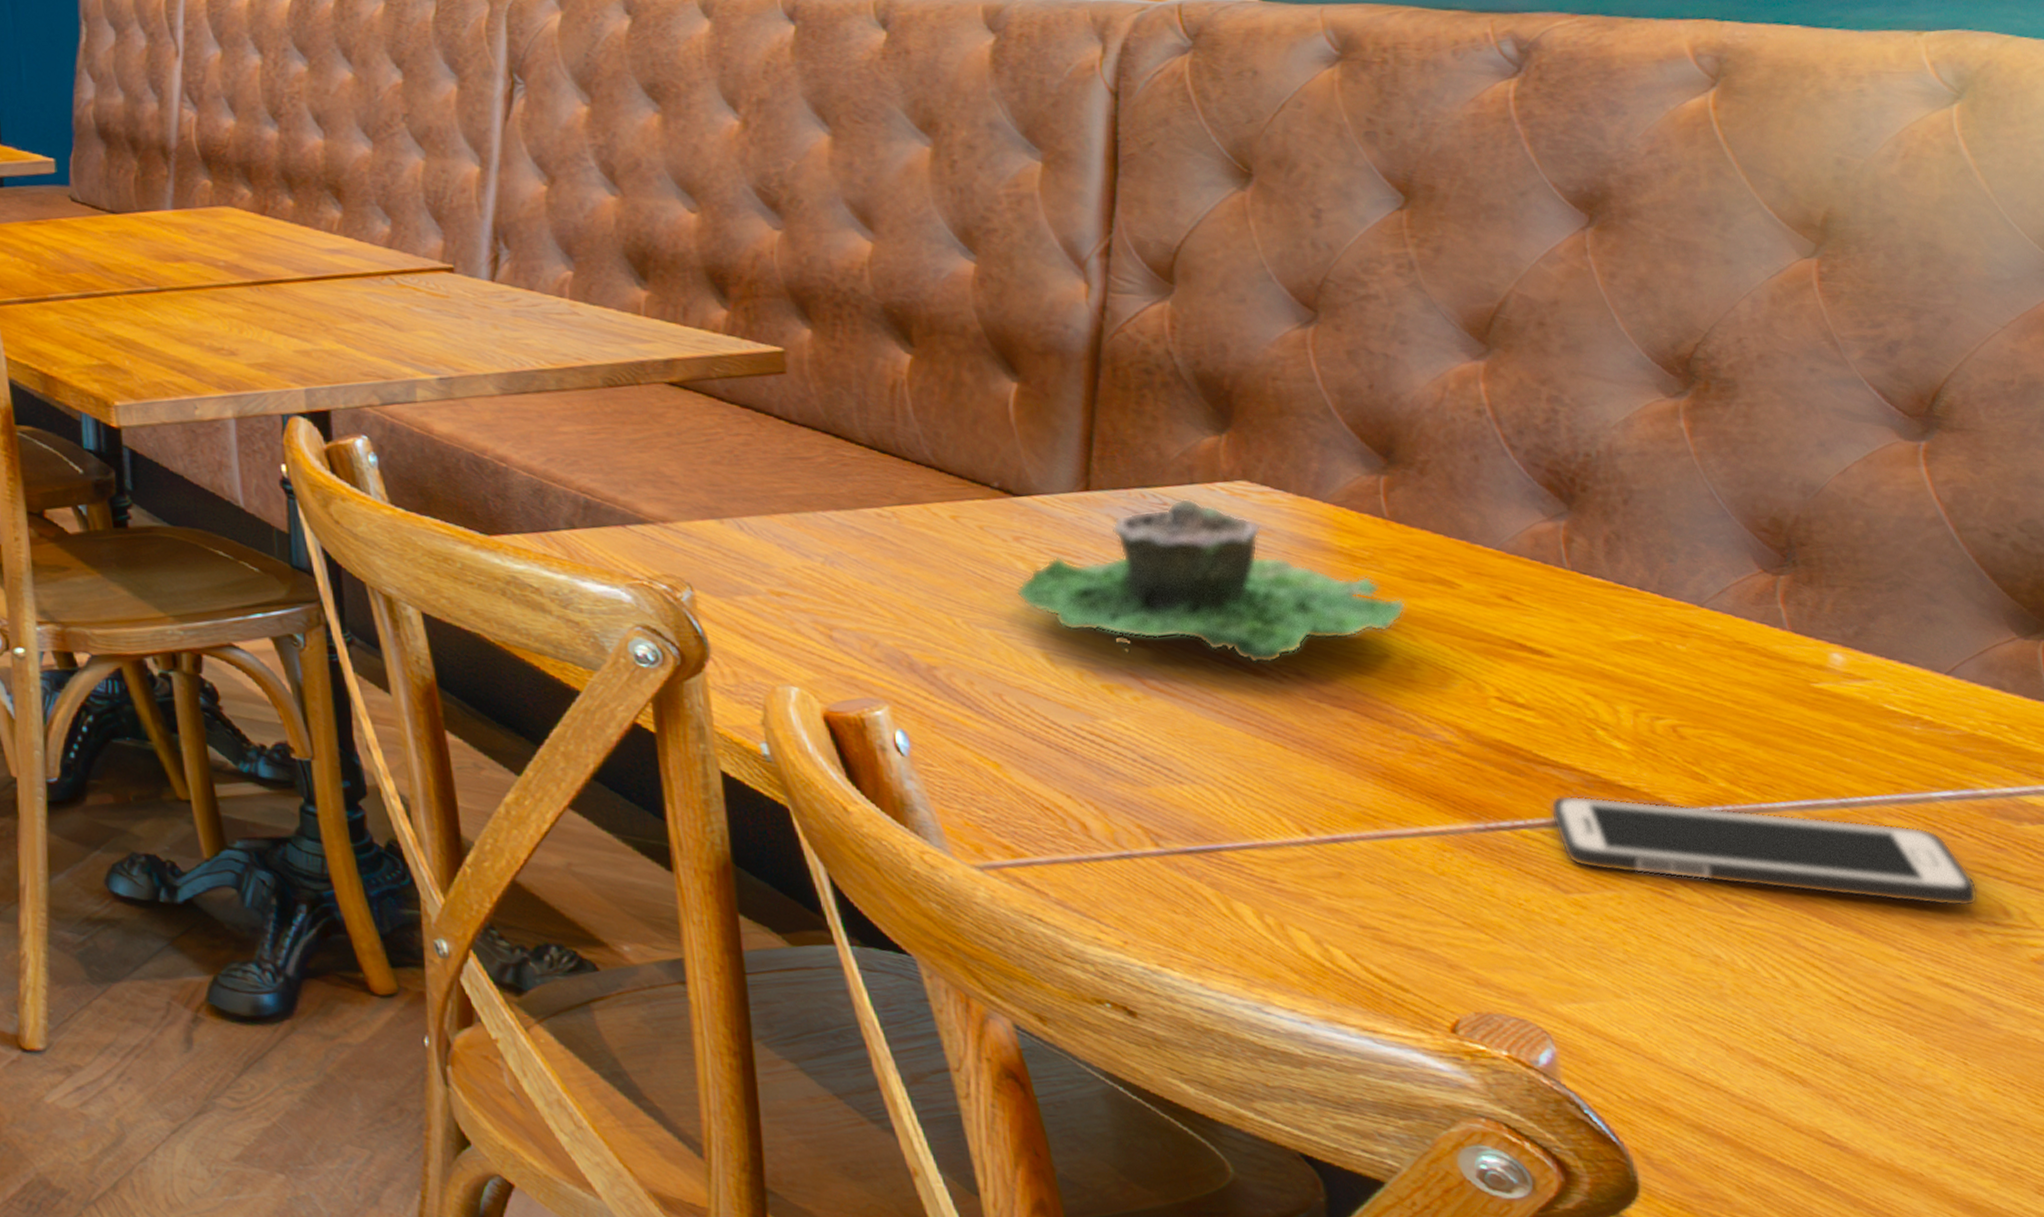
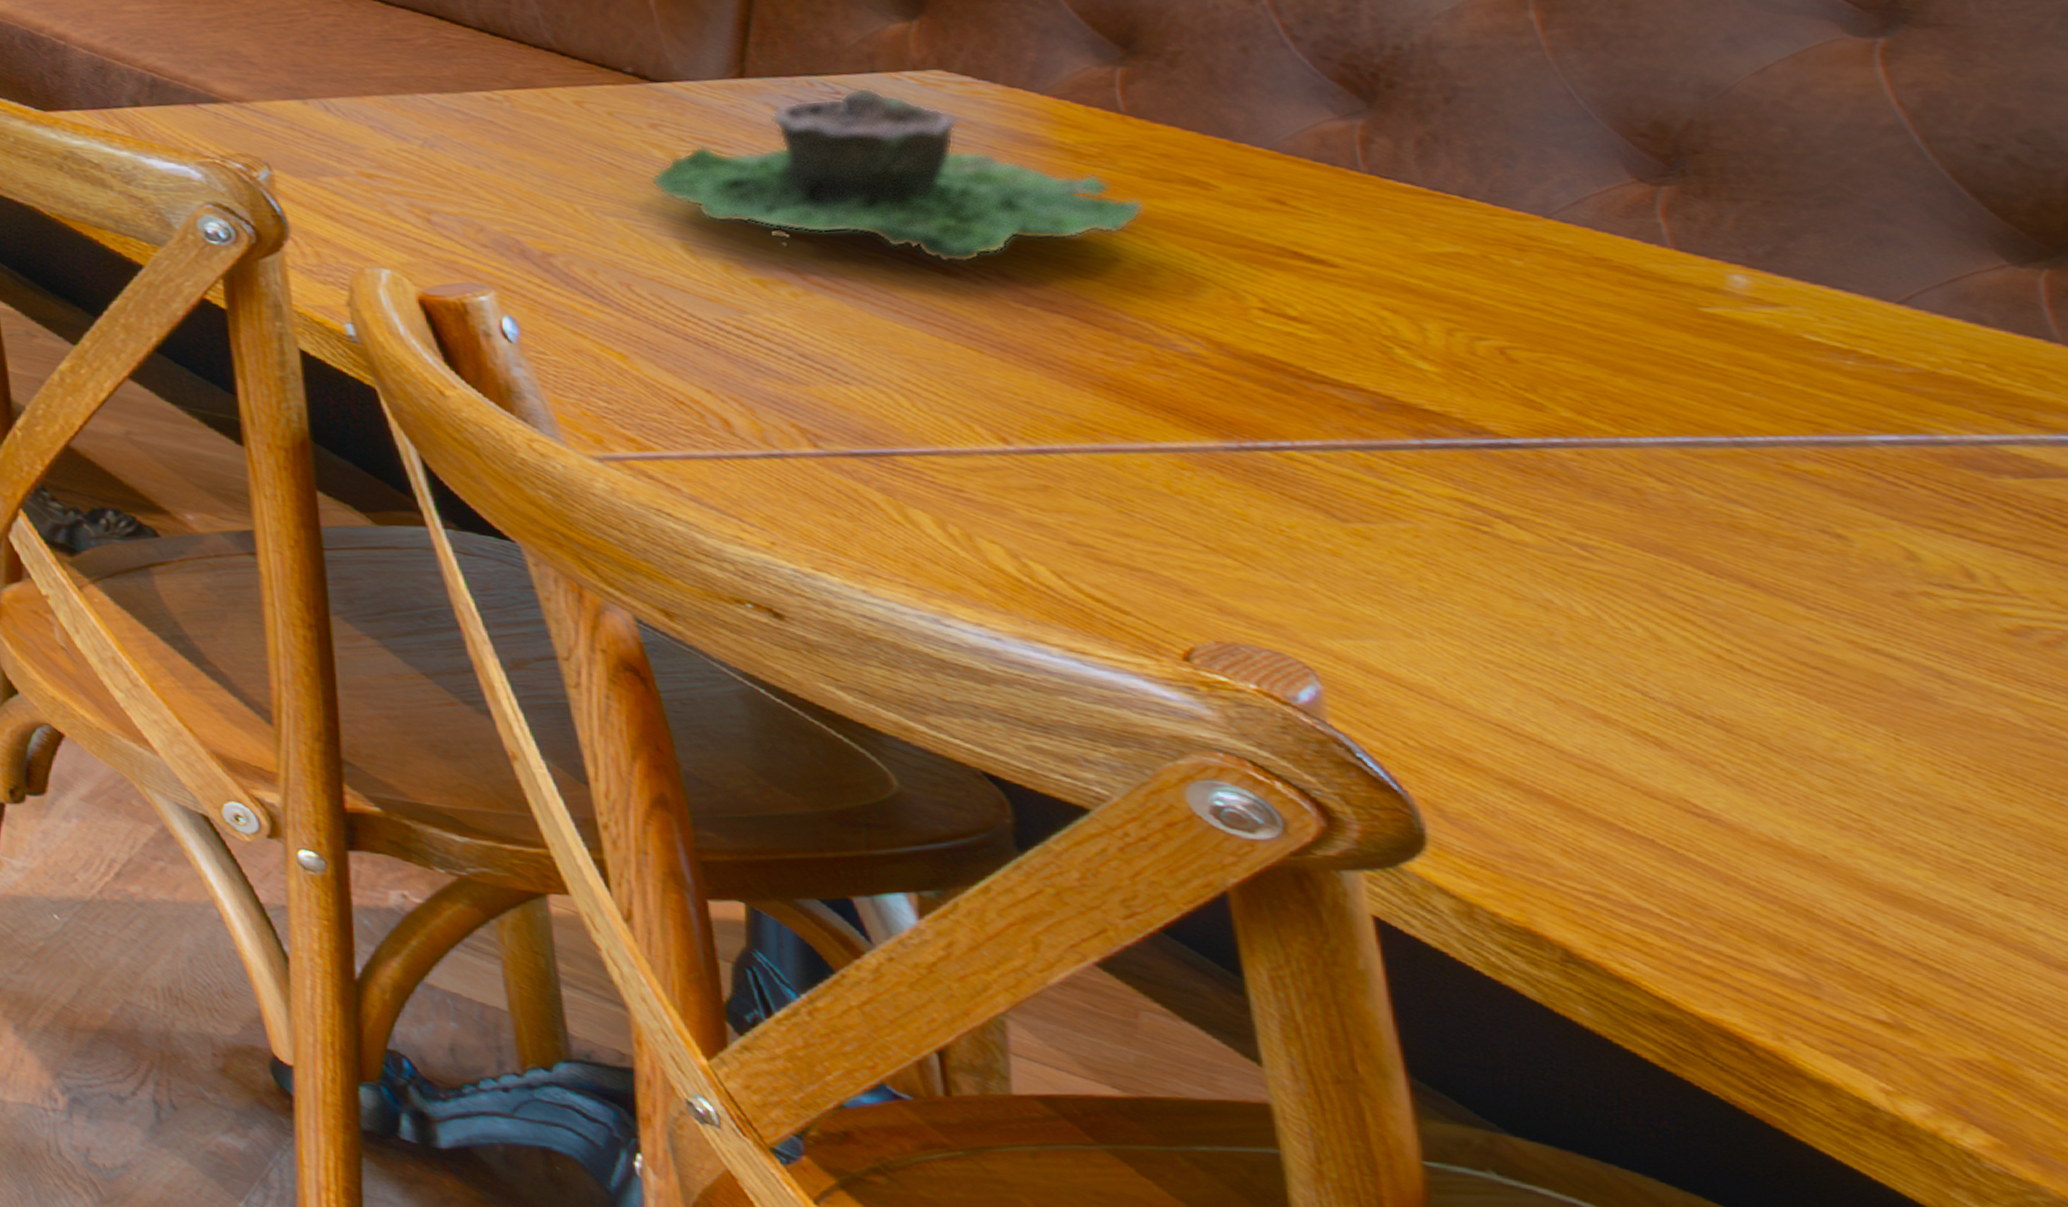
cell phone: present [1551,794,1978,908] -> none [1328,416,1928,566]

